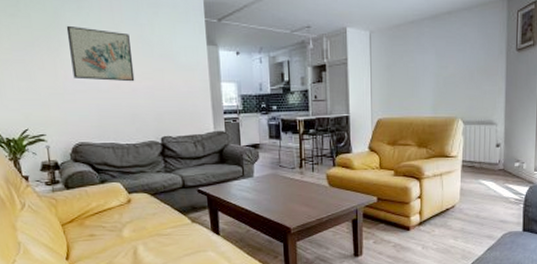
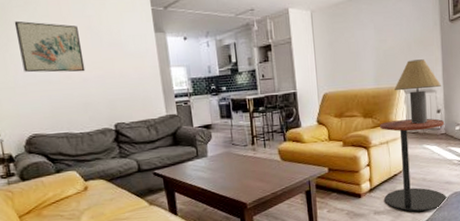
side table: none [434,152,504,249] -> present [380,118,448,212]
table lamp: none [453,89,502,157] -> present [394,59,441,124]

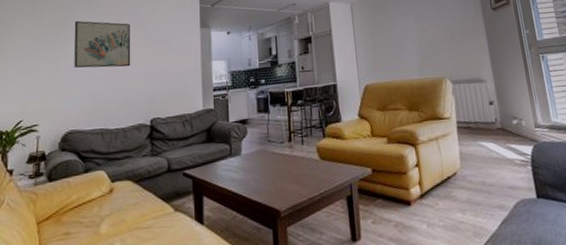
side table: present [380,118,448,212] -> none [427,111,515,225]
table lamp: present [394,59,441,124] -> none [440,48,491,118]

